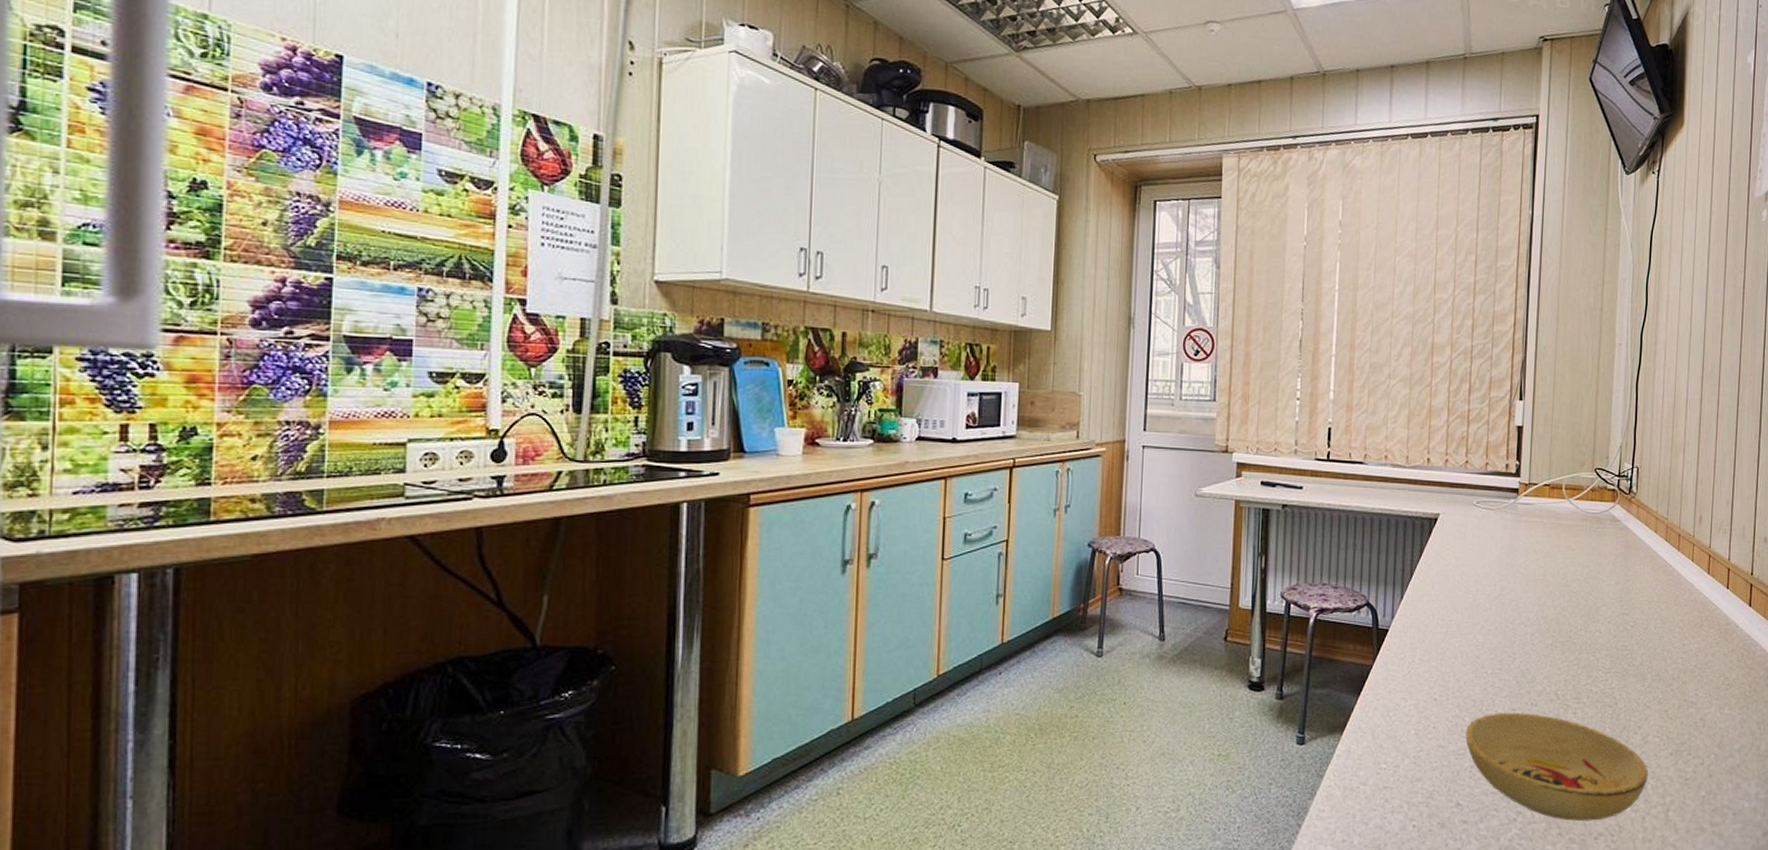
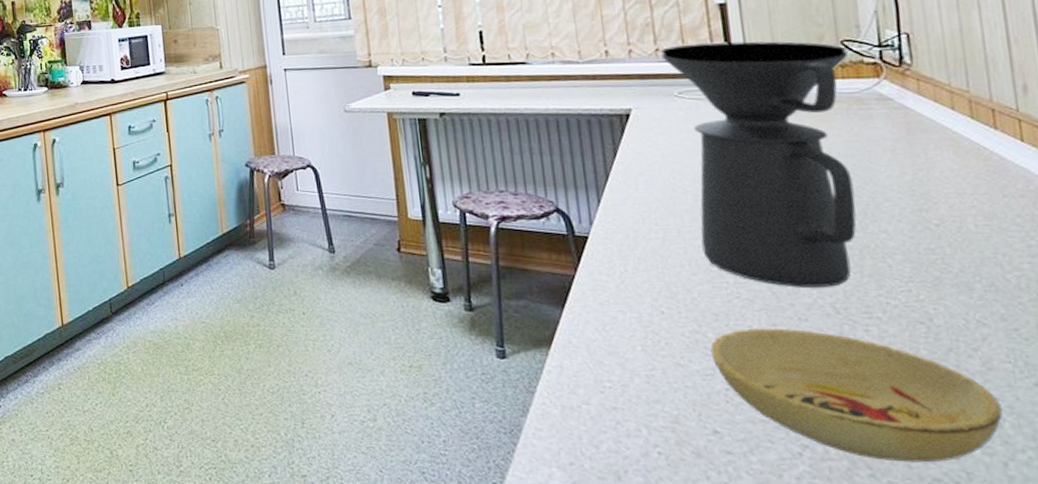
coffee maker: none [1468,459,1599,677] -> present [660,41,857,287]

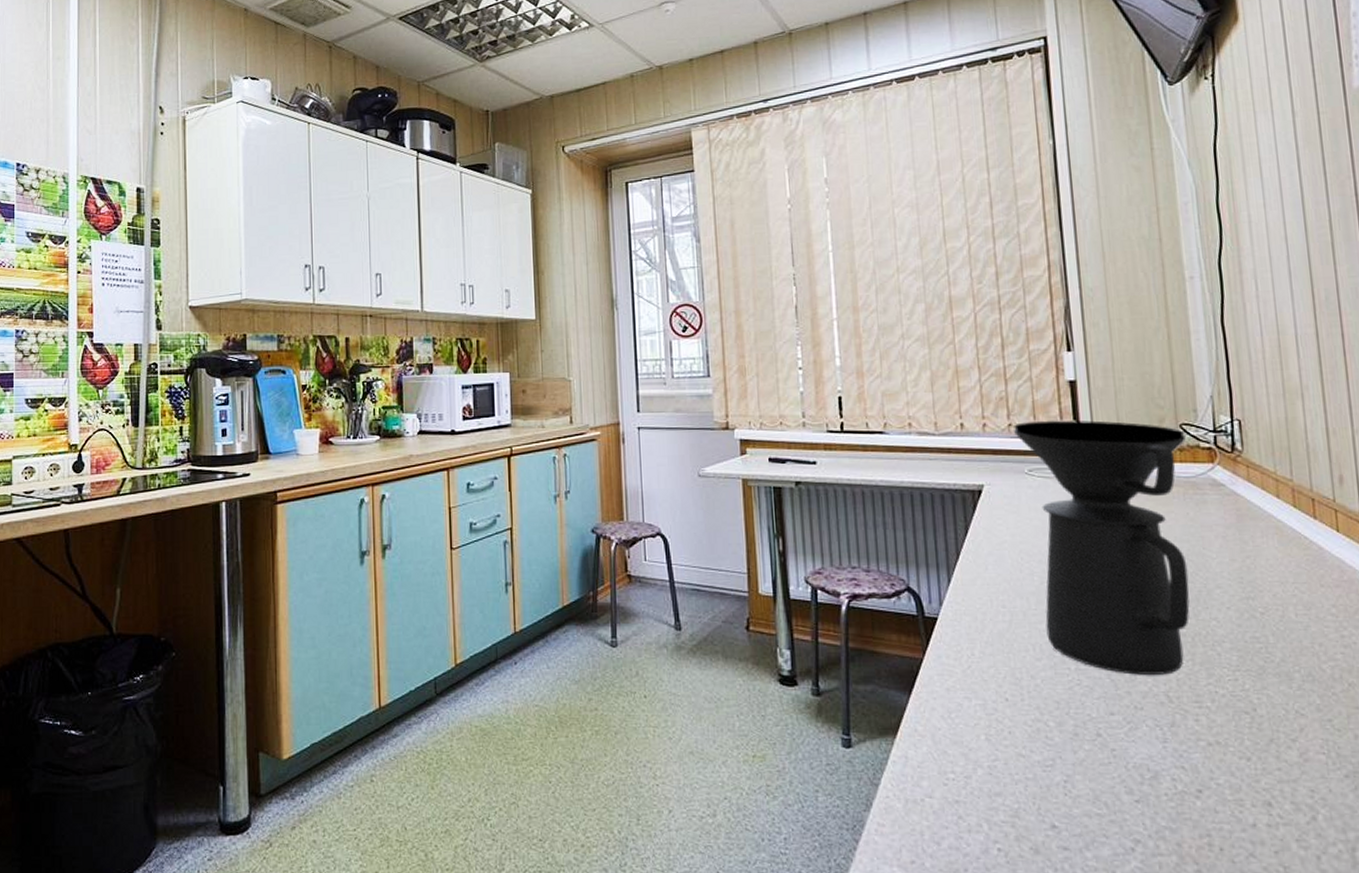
bowl: present [710,328,1003,463] -> none [1051,717,1317,857]

